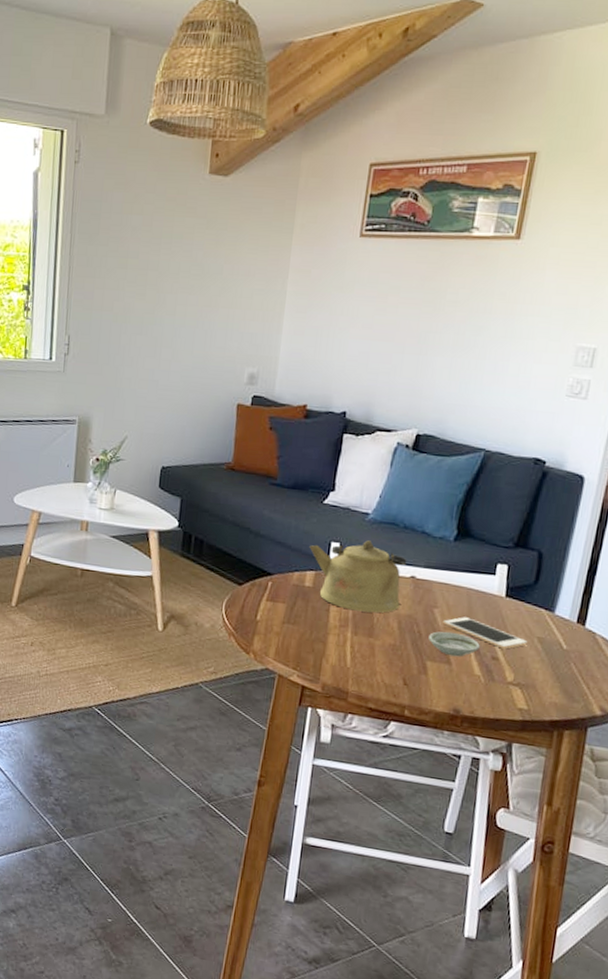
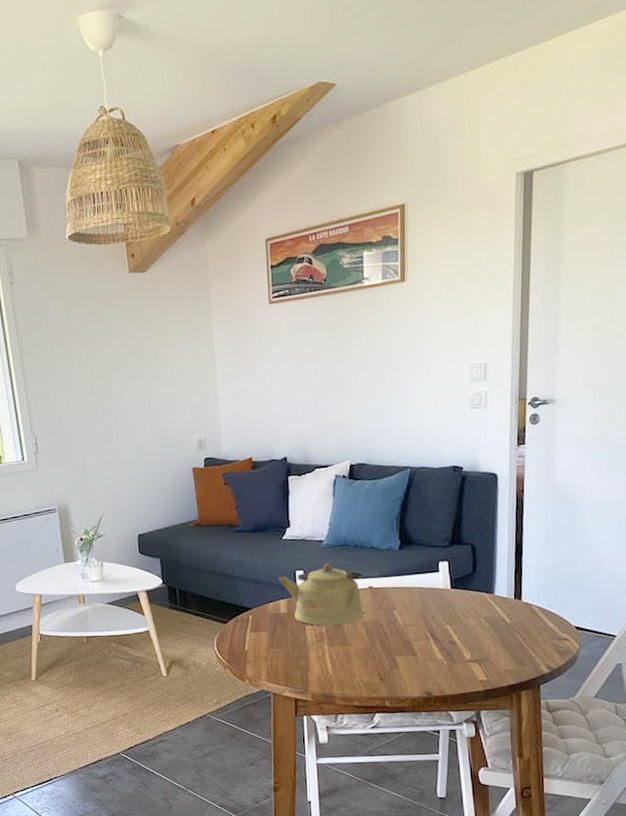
saucer: present [429,631,480,657] -> none [393,627,438,648]
cell phone: present [442,617,528,649] -> none [402,612,477,633]

